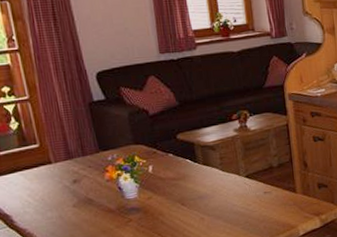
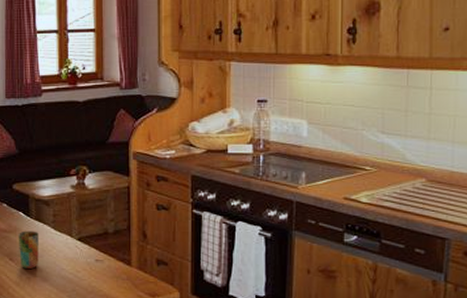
cup: none [187,175,211,211] -> present [18,230,39,269]

